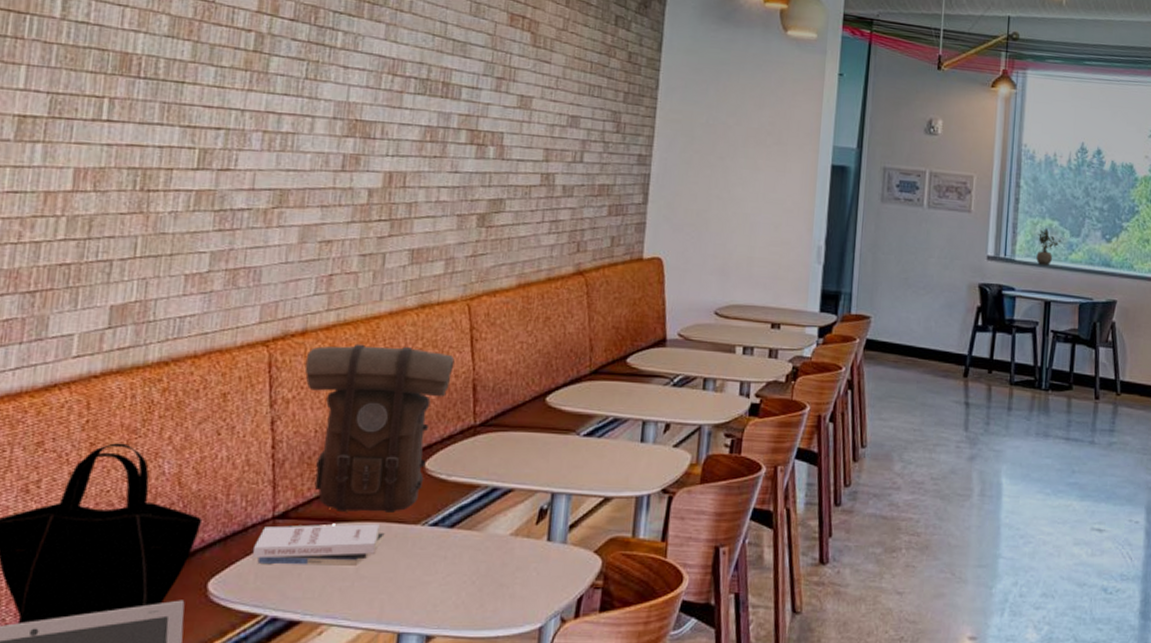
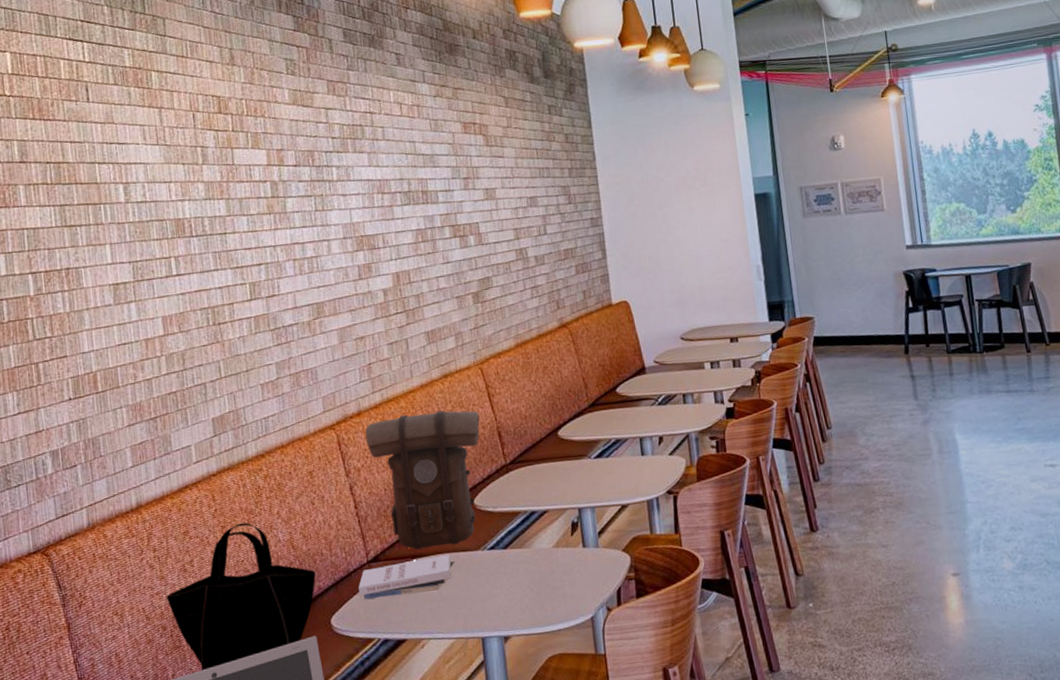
potted plant: present [1036,228,1061,267] -> none [948,211,970,246]

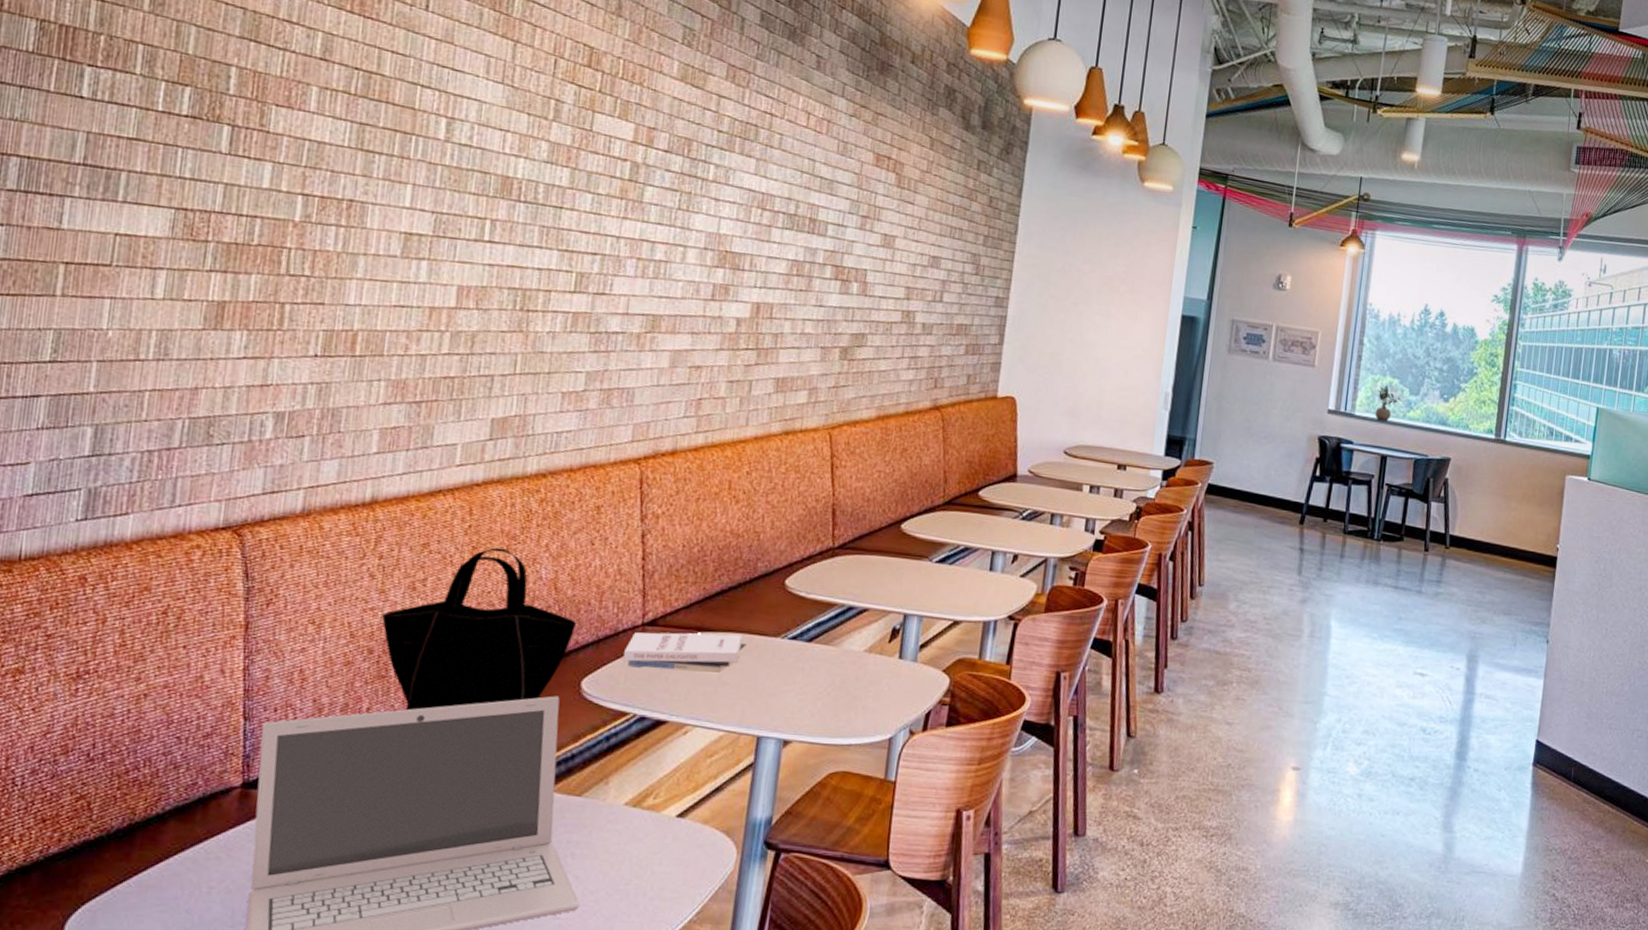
backpack: present [365,410,480,550] -> none [673,465,816,625]
potted plant: none [948,211,970,246] -> present [1375,385,1401,423]

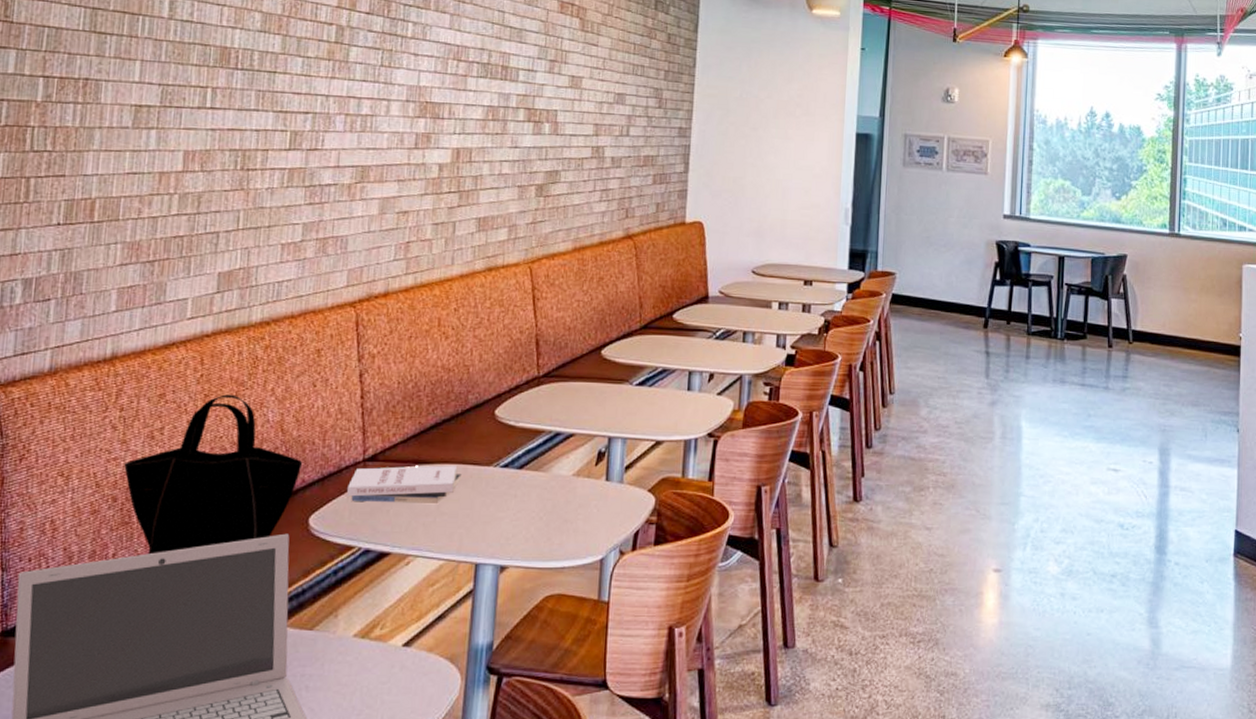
potted plant: present [1375,385,1401,423] -> none [1050,188,1073,224]

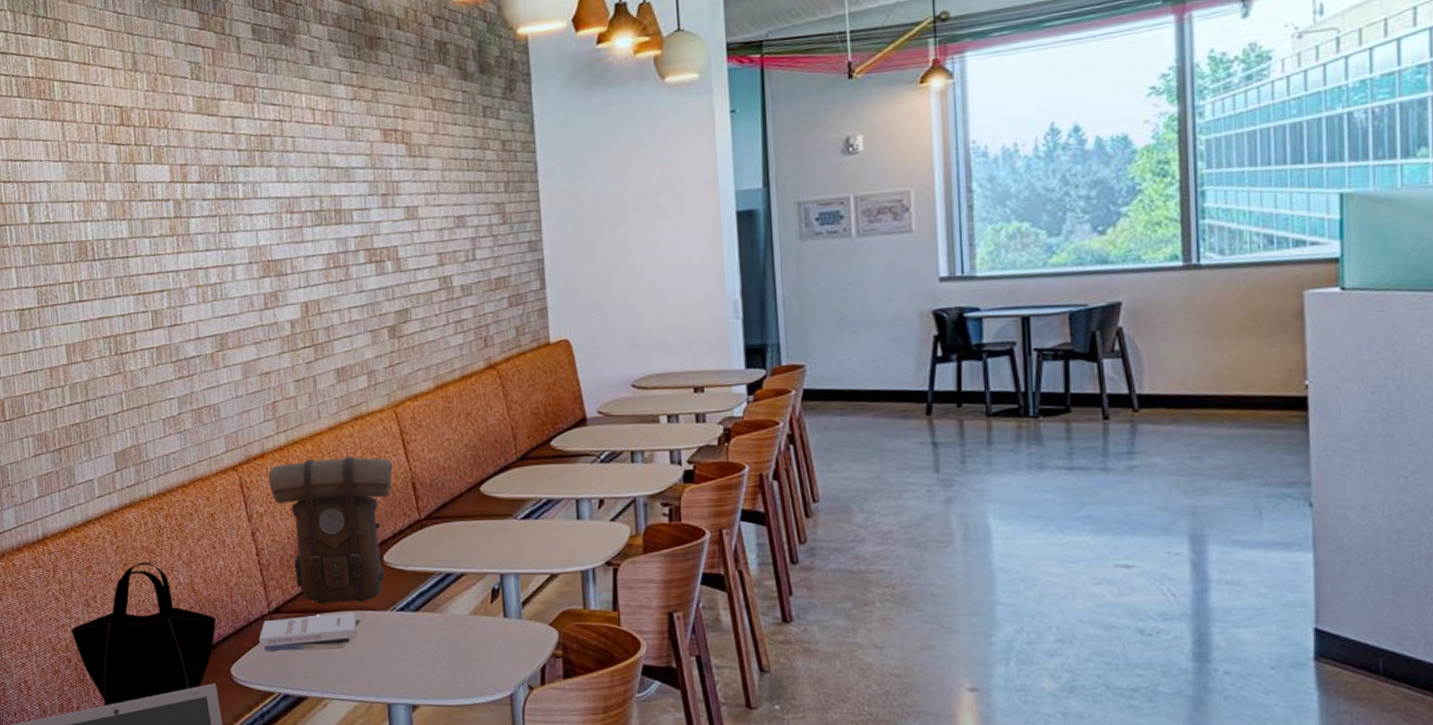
backpack: none [387,304,519,455] -> present [268,456,392,604]

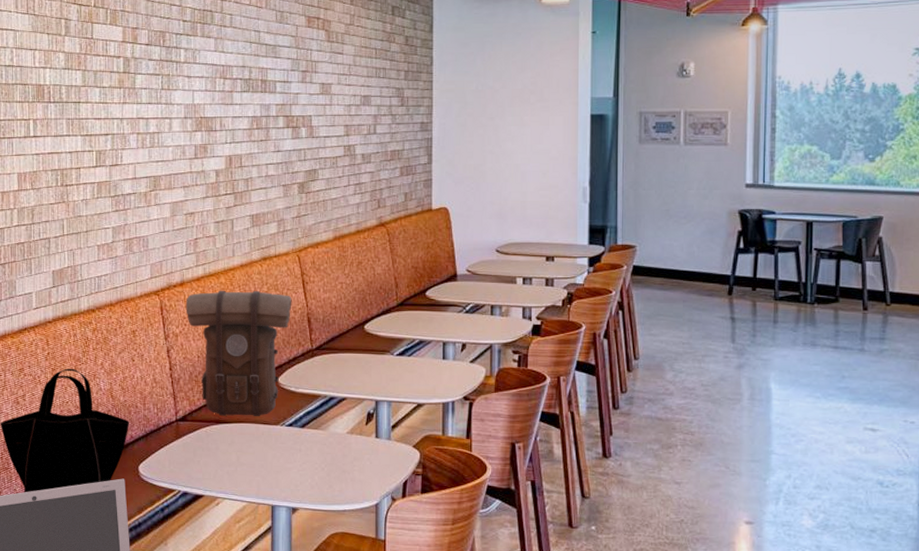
books: present [258,612,362,652] -> none [165,425,255,457]

